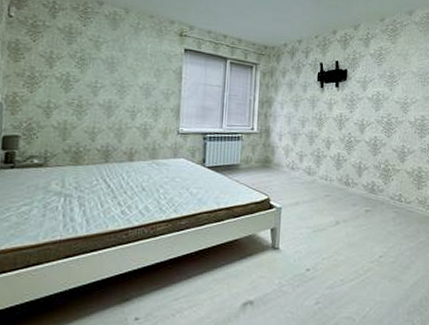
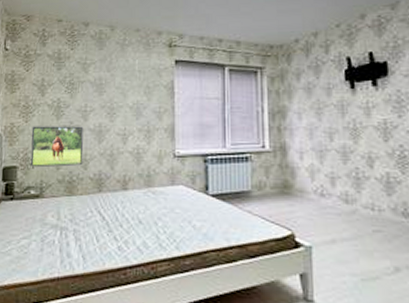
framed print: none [35,97,93,138] -> present [30,126,84,168]

